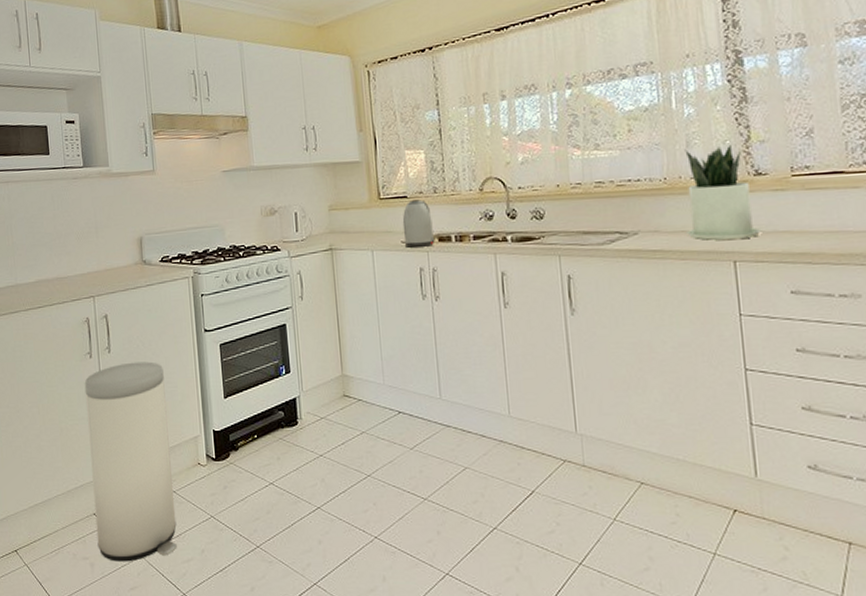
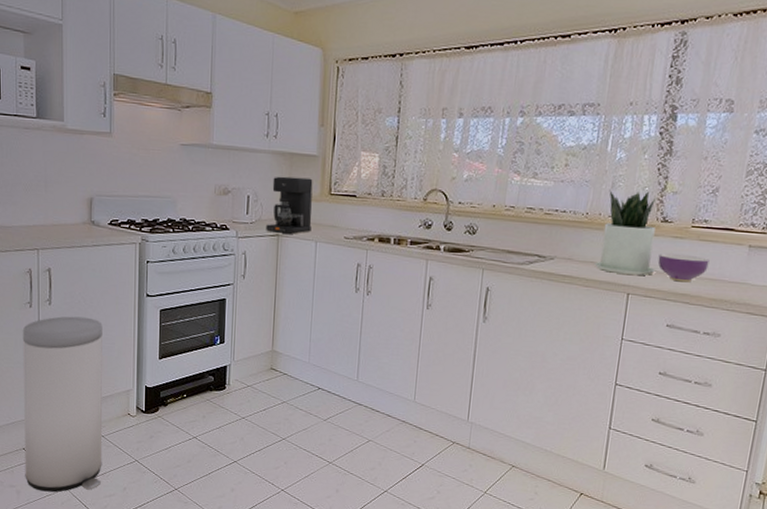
coffee maker: none [318,185,365,247] -> present [266,176,313,234]
kettle: present [402,199,434,248] -> none [346,200,376,245]
bowl: none [760,207,825,240] -> present [657,253,710,283]

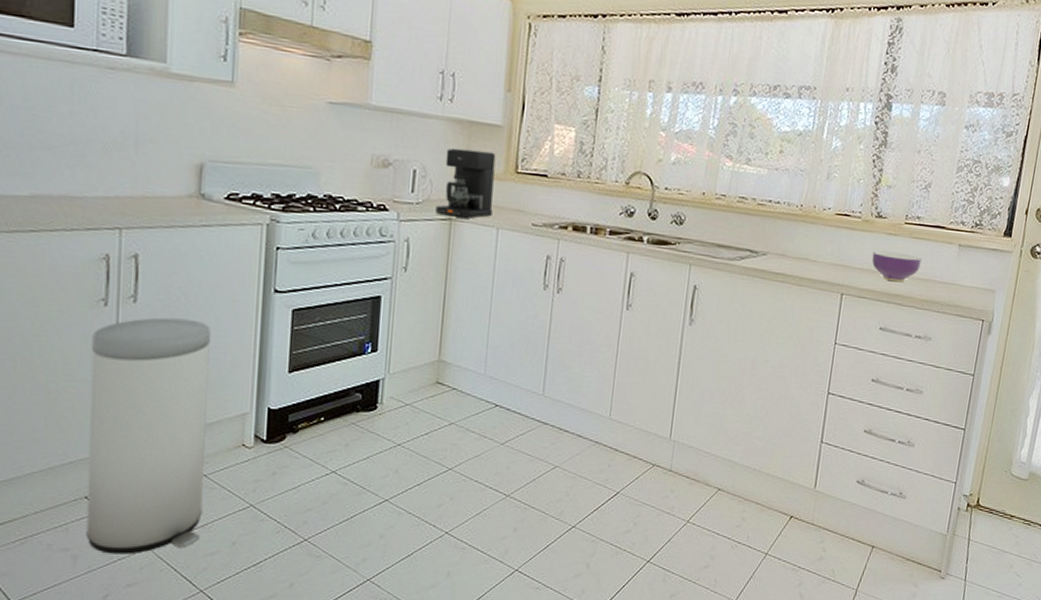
planter: present [594,190,657,276] -> none [808,181,872,275]

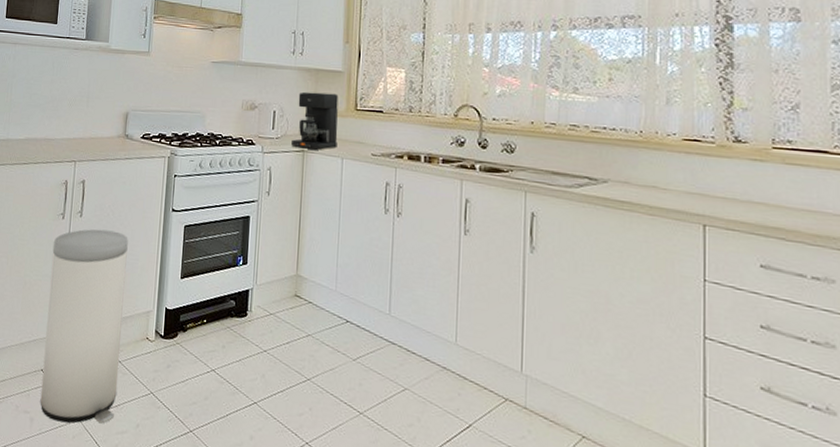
bowl: present [871,250,922,283] -> none [736,178,803,214]

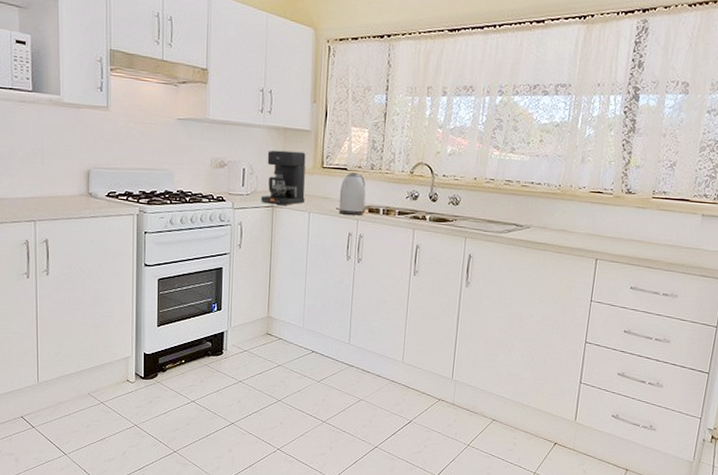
pedal bin: present [40,229,128,424] -> none [19,286,102,459]
kettle: none [374,115,404,163] -> present [338,173,366,216]

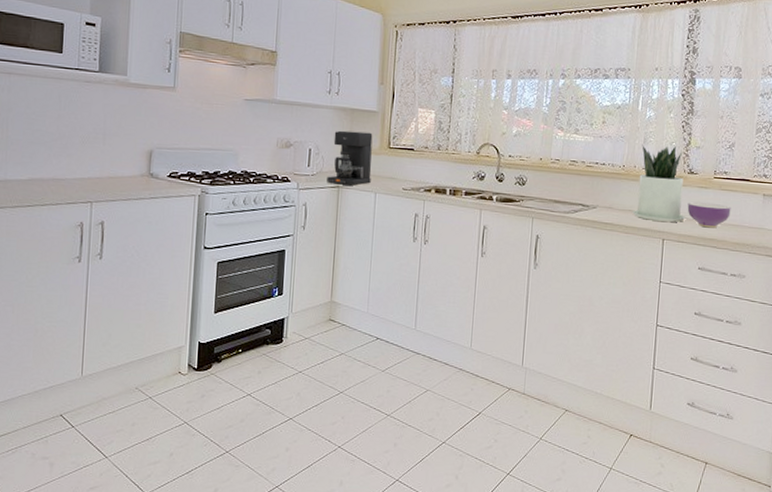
kettle: present [338,173,366,216] -> none [405,153,433,196]
planter: none [566,164,622,243] -> present [632,145,685,223]
bowl: none [622,221,668,249] -> present [687,201,731,228]

